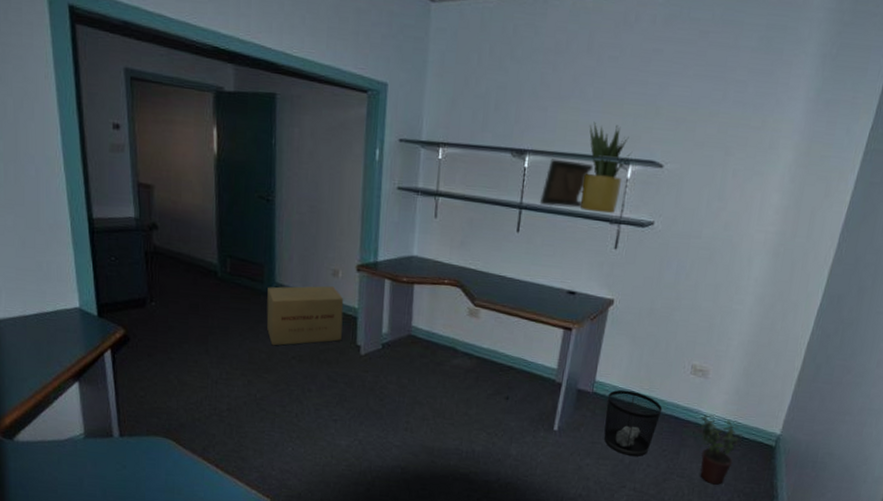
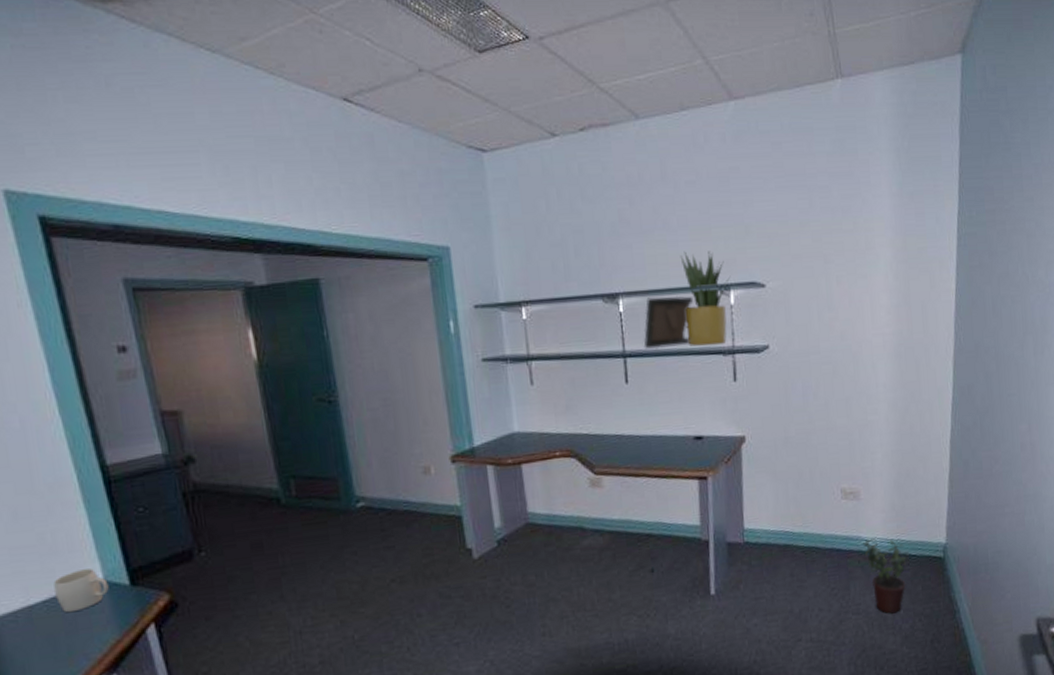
mug: none [44,296,82,328] -> present [53,568,109,613]
box: present [266,286,344,346] -> none [347,486,448,572]
waste bin: present [604,389,663,456] -> none [761,531,822,604]

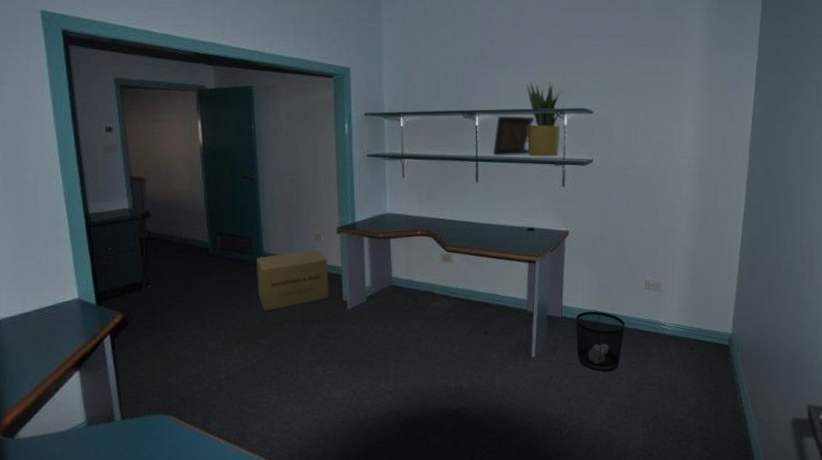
mug: present [53,568,109,613] -> none [44,289,81,321]
box: none [347,486,448,572] -> present [257,249,329,312]
waste bin: none [761,531,822,604] -> present [575,311,626,372]
potted plant: present [863,537,907,614] -> none [661,323,697,388]

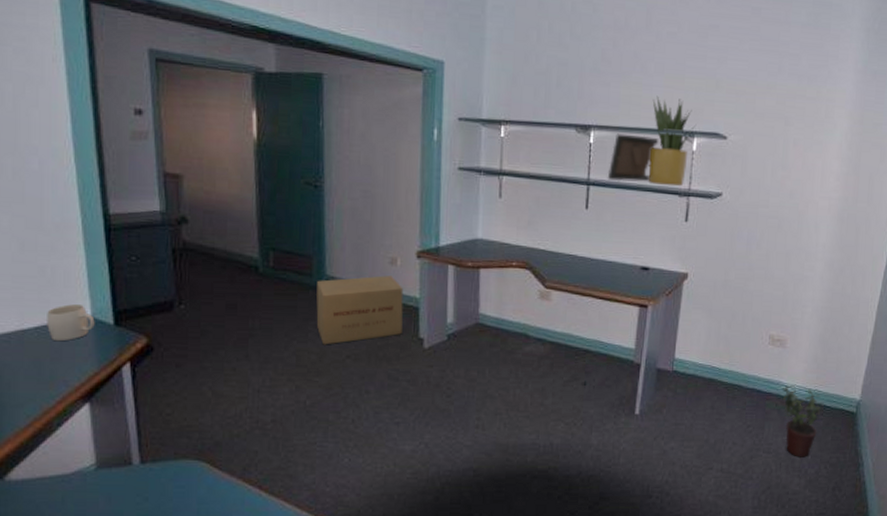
mug: none [44,289,81,321] -> present [47,304,95,342]
waste bin: present [575,311,626,372] -> none [687,366,744,435]
potted plant: none [661,323,697,388] -> present [782,384,821,457]

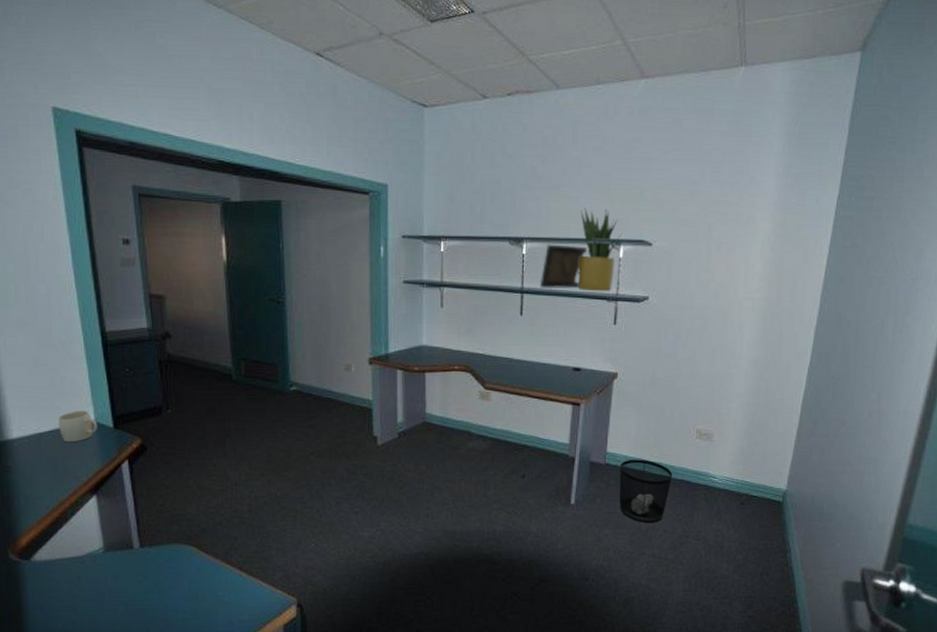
box: present [316,275,404,345] -> none [283,380,358,444]
waste bin: none [687,366,744,435] -> present [619,459,673,523]
potted plant: present [782,384,821,457] -> none [710,475,748,544]

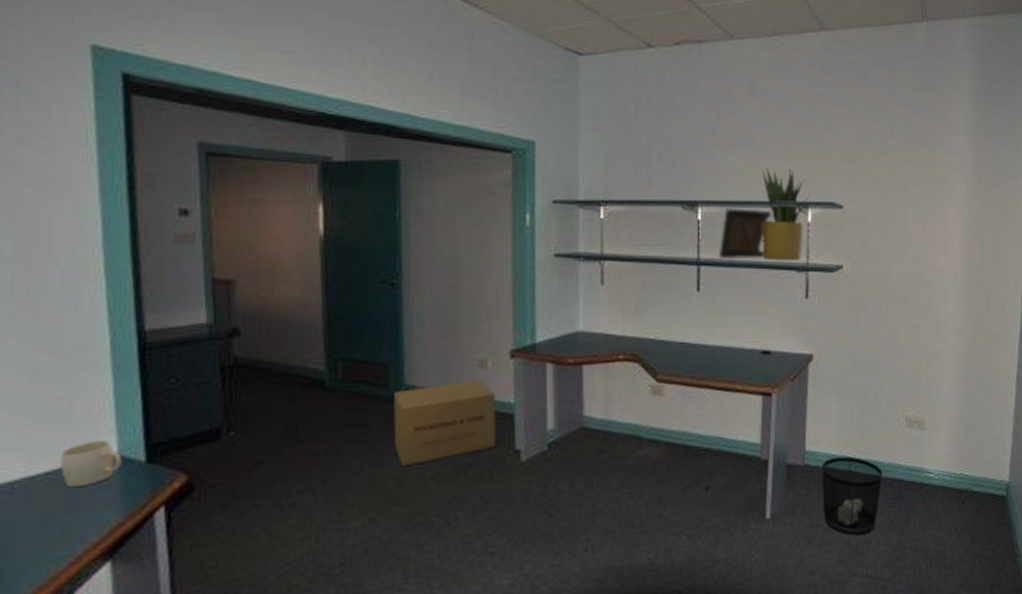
box: none [283,380,358,444] -> present [393,380,496,467]

